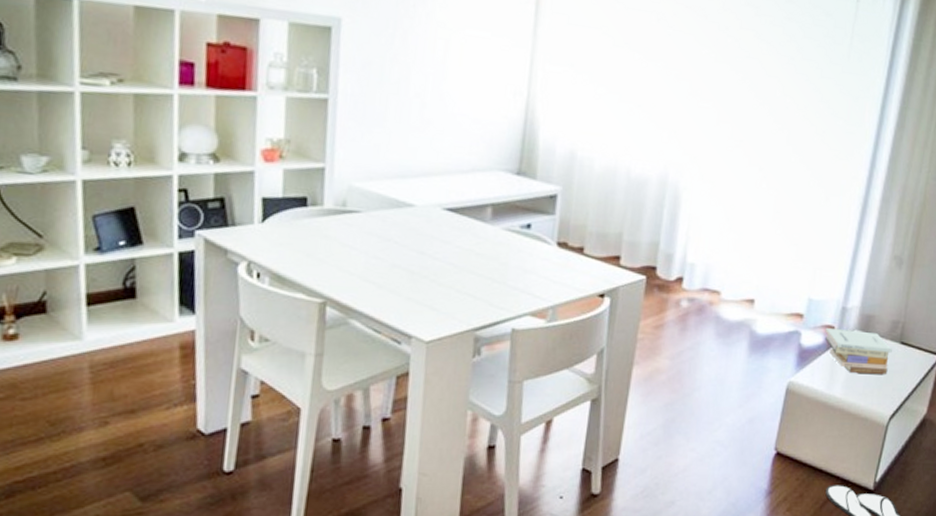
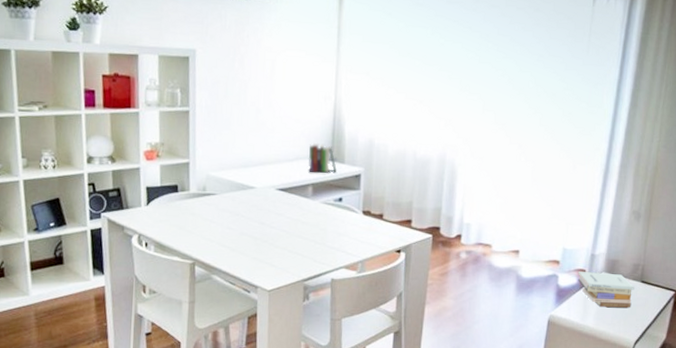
books: none [488,151,526,191] -> present [308,143,337,173]

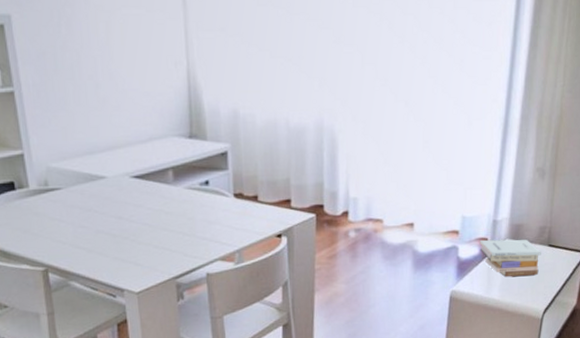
books: present [308,143,337,173] -> none [163,119,199,154]

